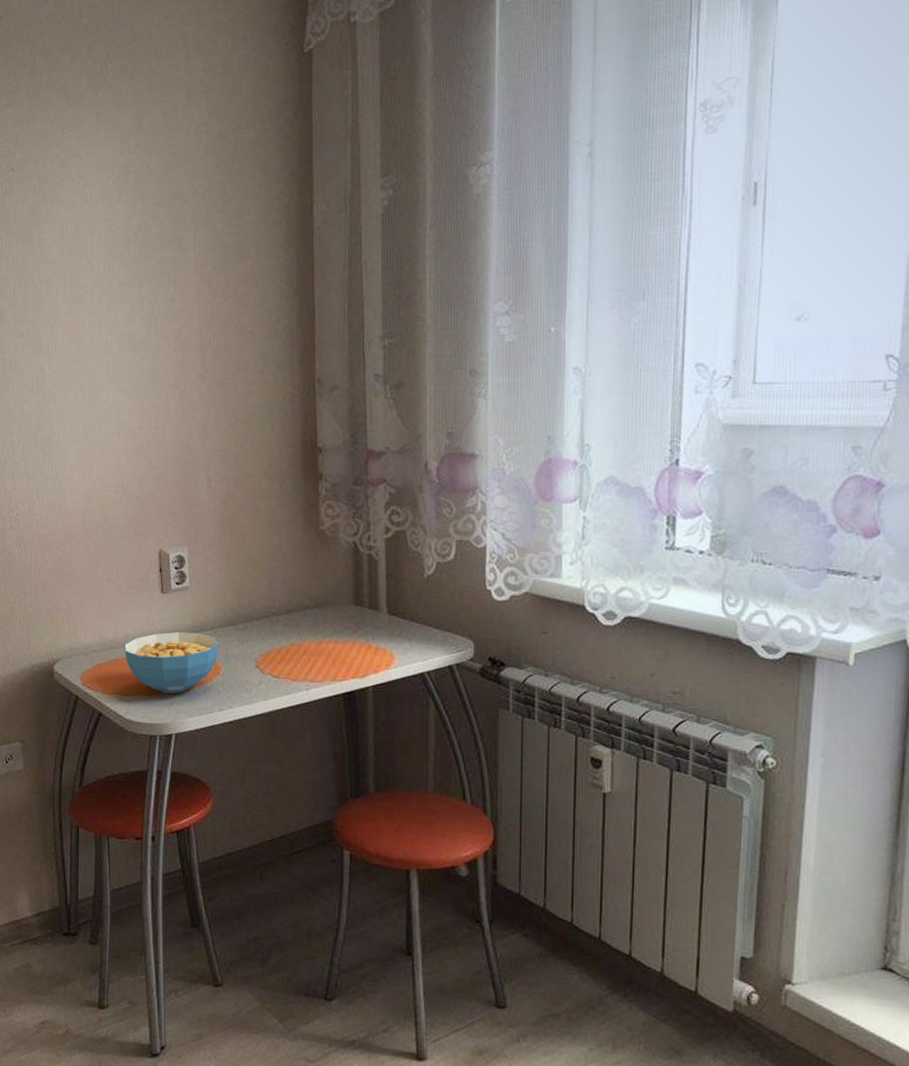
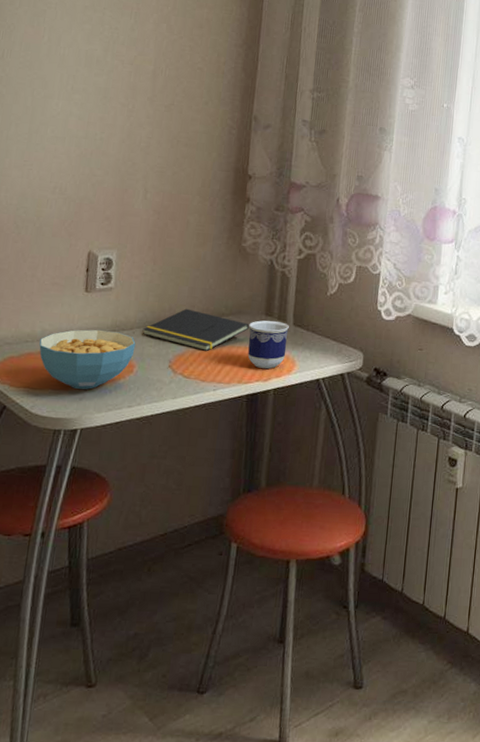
notepad: none [224,603,338,648] -> present [142,308,250,351]
cup: none [337,610,383,664] -> present [248,320,289,369]

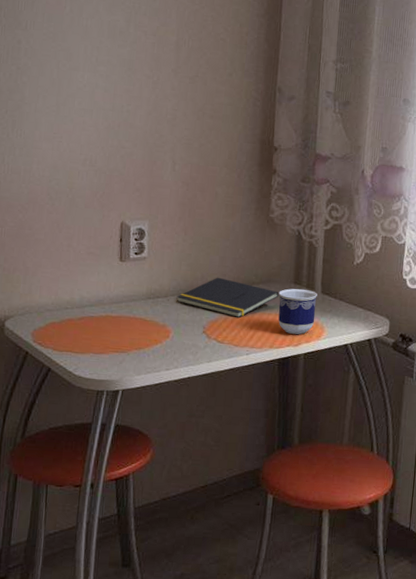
cereal bowl: present [39,329,136,390] -> none [78,297,171,354]

